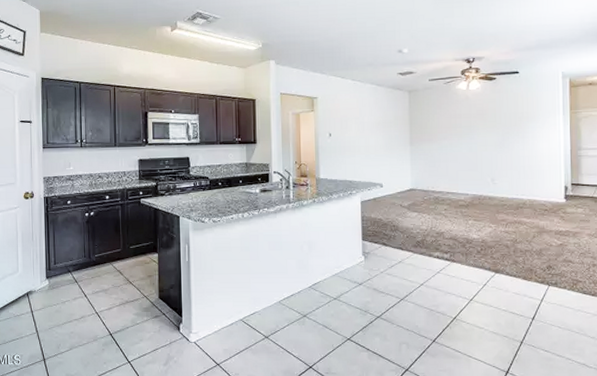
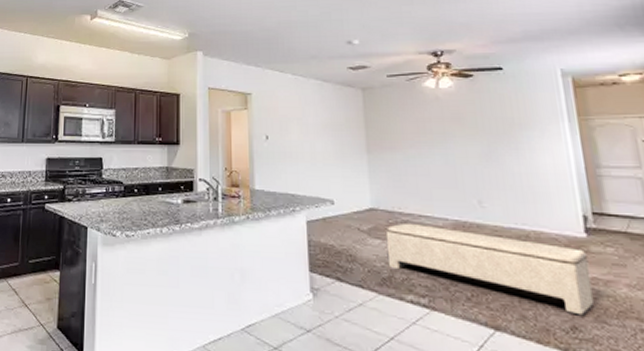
bench: none [421,198,565,258] -> present [385,222,595,316]

